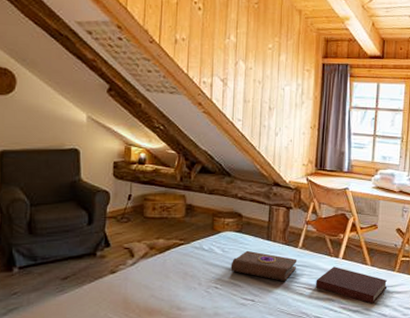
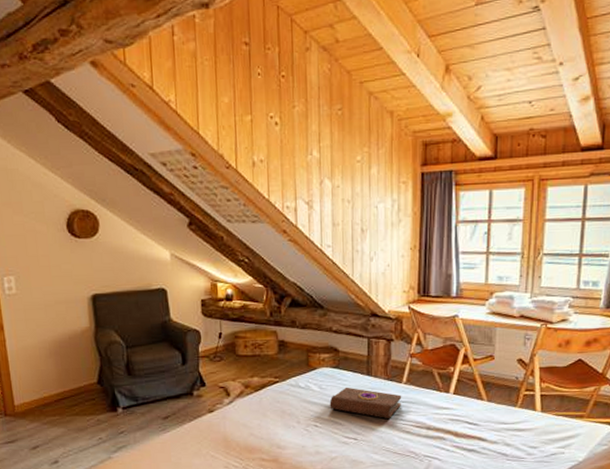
notebook: present [316,266,387,304] -> none [424,402,507,442]

